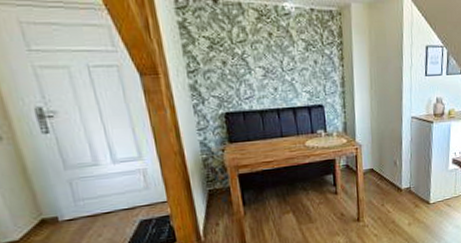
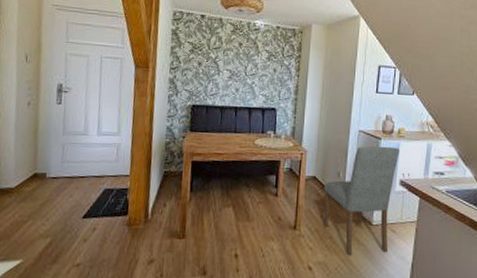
dining chair: none [383,128,451,234] -> present [323,145,399,255]

